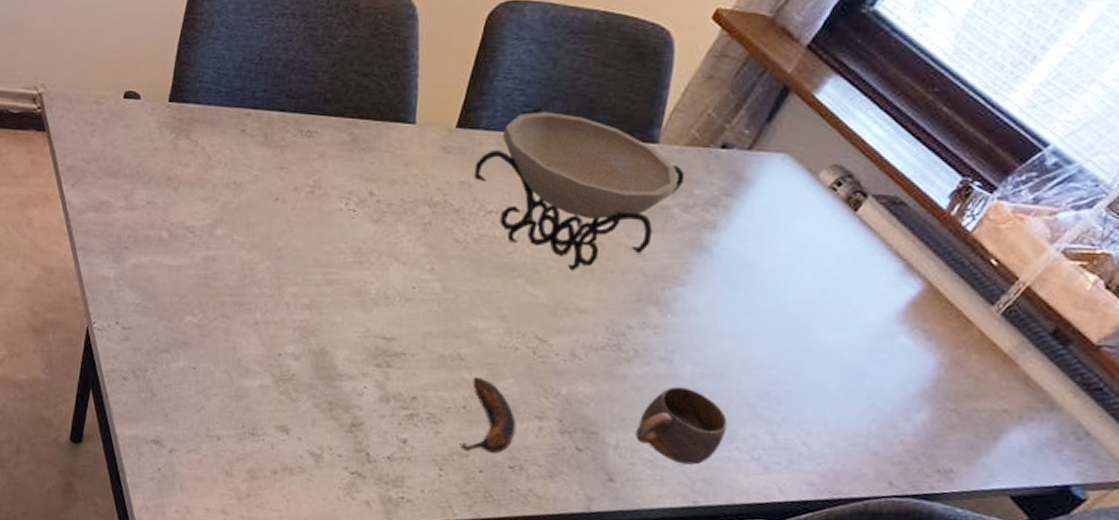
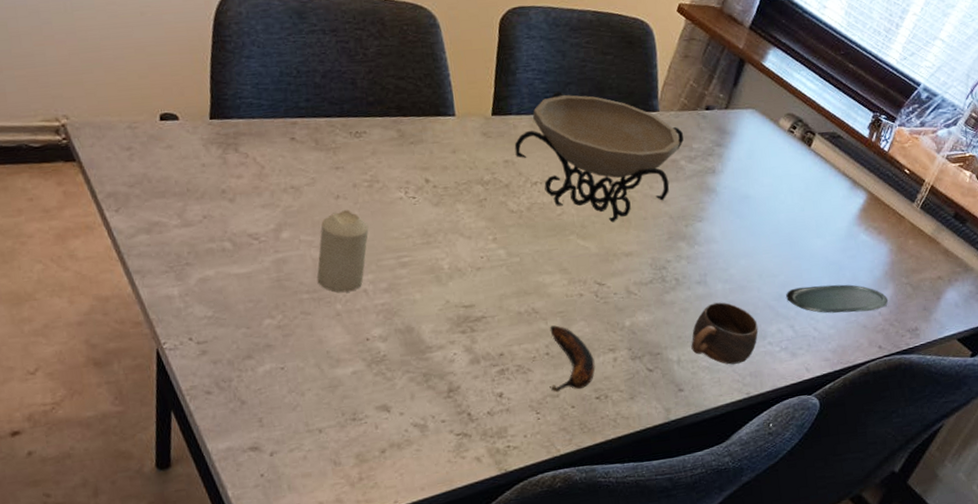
candle: none [243,214,302,302] -> present [317,210,369,293]
oval tray: none [774,387,919,436] -> present [786,284,889,314]

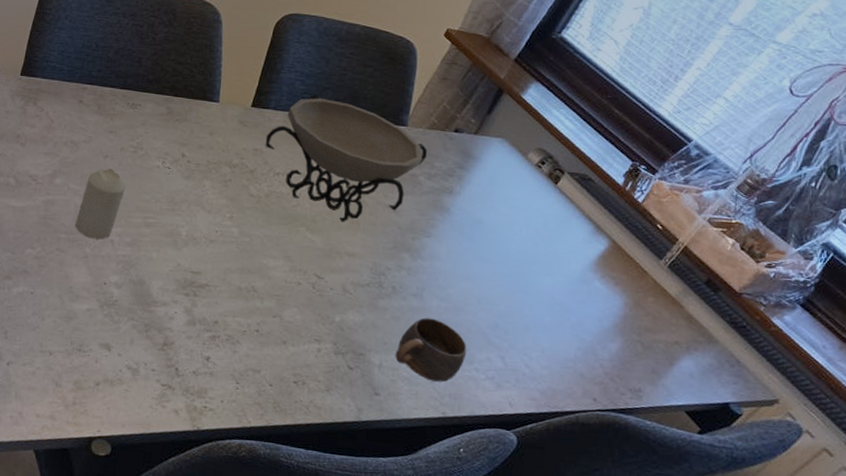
banana: present [549,325,596,393] -> none [253,306,300,371]
oval tray: present [786,284,889,314] -> none [502,320,614,361]

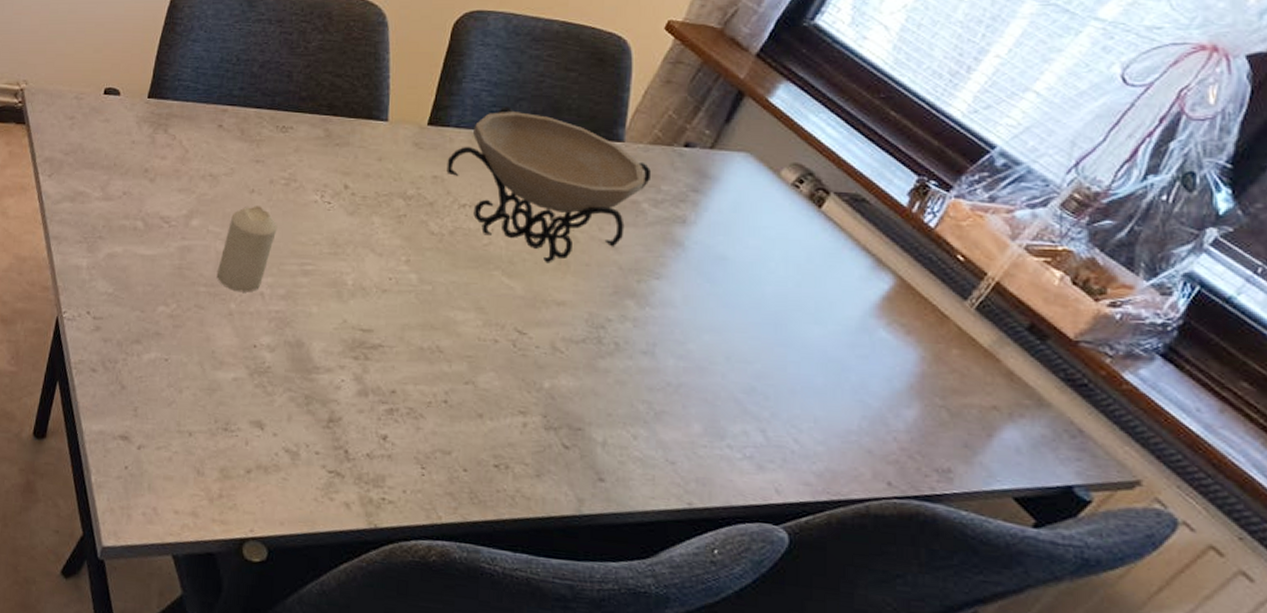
cup: present [395,317,467,382] -> none [623,381,716,463]

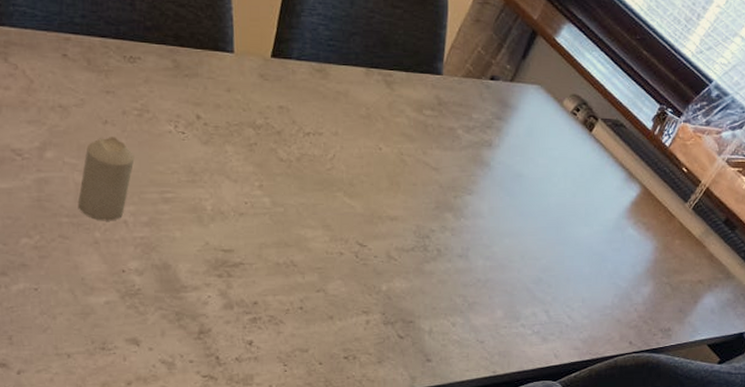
decorative bowl: present [446,106,650,264] -> none [291,40,464,184]

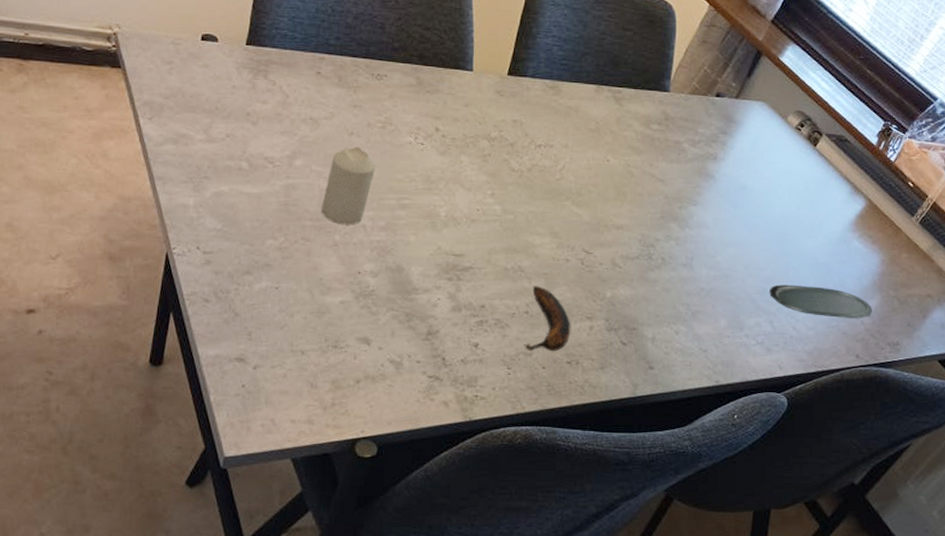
banana: none [300,281,347,348] -> present [524,286,571,352]
oval tray: none [545,274,646,306] -> present [769,284,873,318]

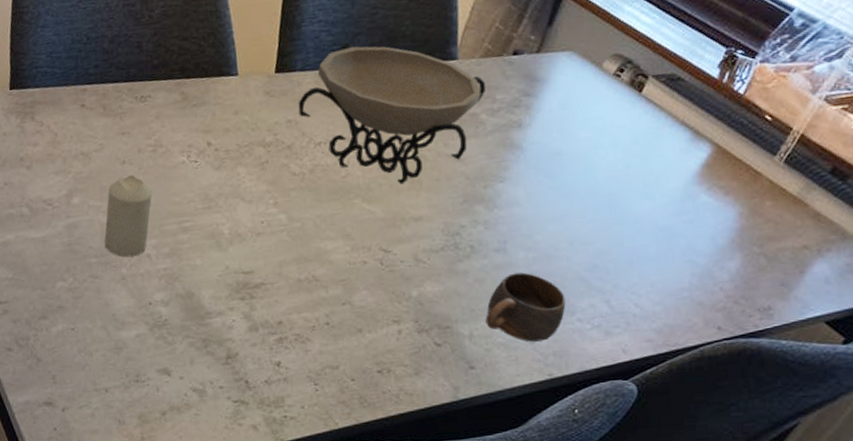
decorative bowl: none [524,60,690,194] -> present [298,43,486,185]
banana: present [524,286,571,352] -> none [329,294,378,364]
cup: none [668,287,737,351] -> present [485,272,566,342]
oval tray: present [769,284,873,318] -> none [602,254,734,288]

